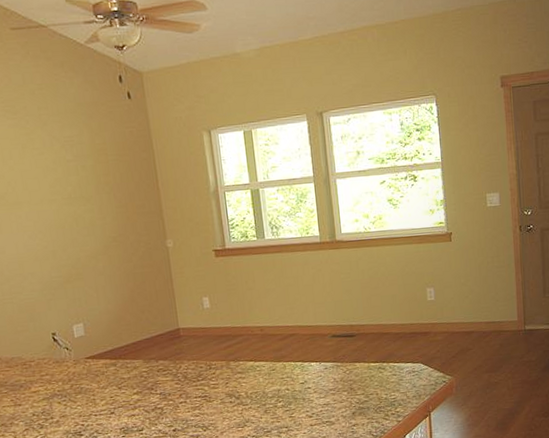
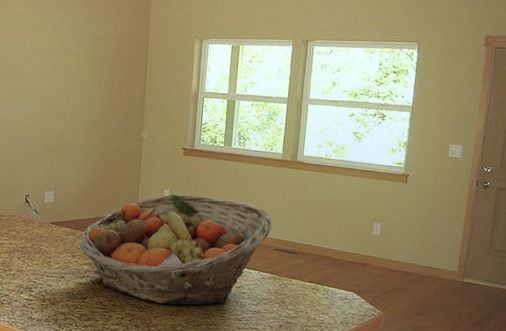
fruit basket: none [123,294,325,419] -> present [80,194,273,305]

